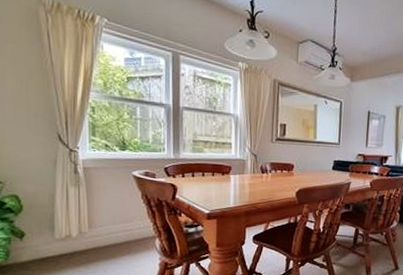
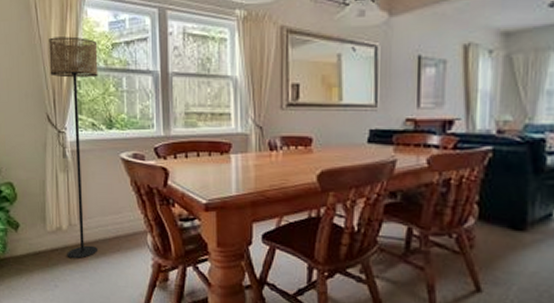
floor lamp: none [62,64,113,262] -> present [49,36,98,259]

